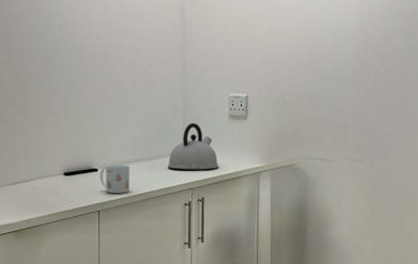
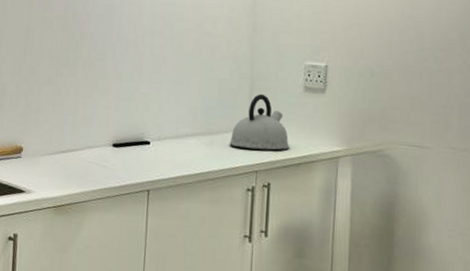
mug: present [99,164,130,193] -> none [151,137,186,172]

